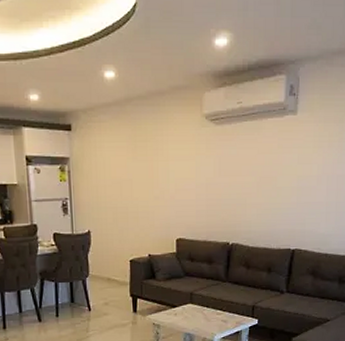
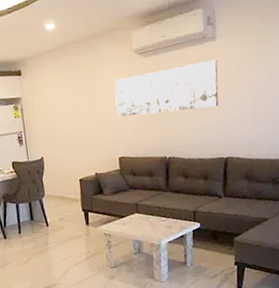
wall art: none [178,136,296,193] -> present [114,59,219,117]

